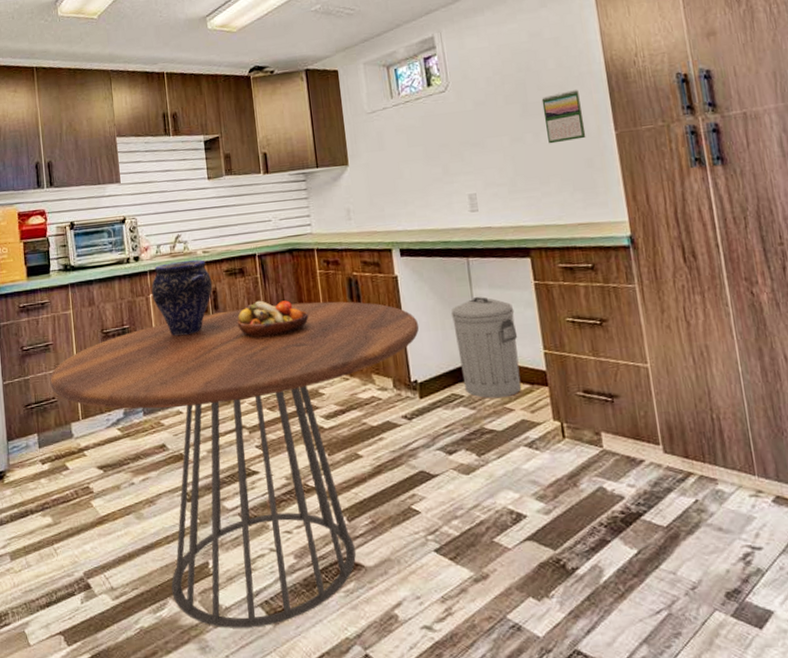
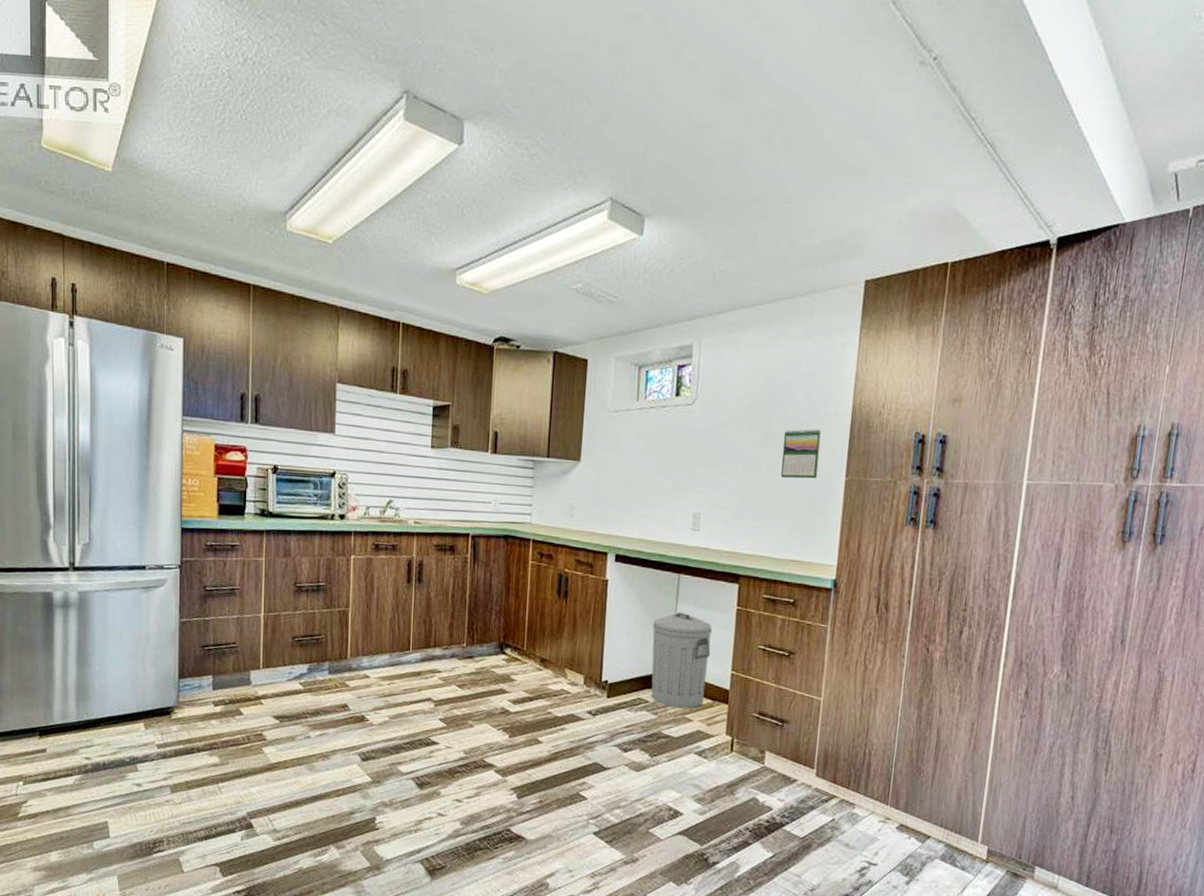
dining table: present [50,301,419,628] -> none [232,585,620,880]
vase: present [151,259,213,337] -> none [354,527,420,603]
fruit bowl: present [237,300,309,338] -> none [439,580,513,618]

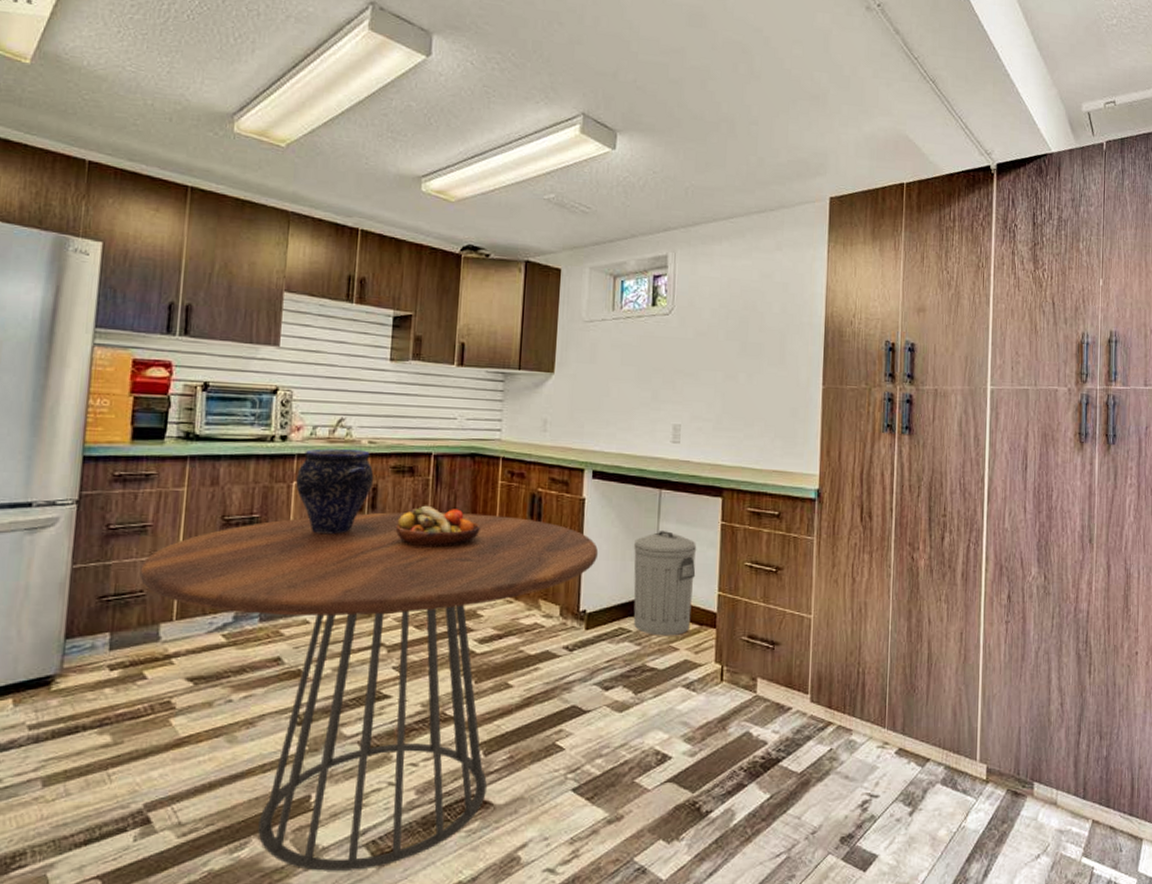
dining table: none [232,585,620,880] -> present [139,512,599,871]
vase: none [354,527,420,603] -> present [296,448,374,535]
fruit bowl: none [439,580,513,618] -> present [395,505,481,548]
calendar: present [781,428,821,479] -> none [760,337,797,388]

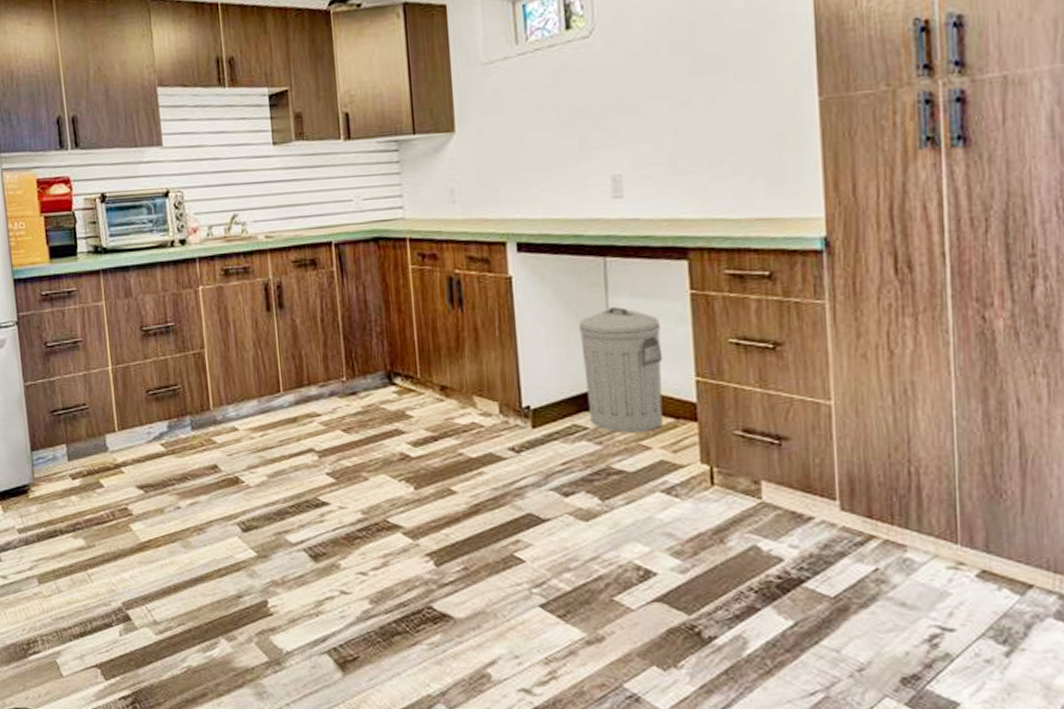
dining table: present [139,512,599,871] -> none [79,304,537,676]
vase: present [296,448,374,535] -> none [201,245,277,339]
fruit bowl: present [395,505,481,548] -> none [306,299,396,345]

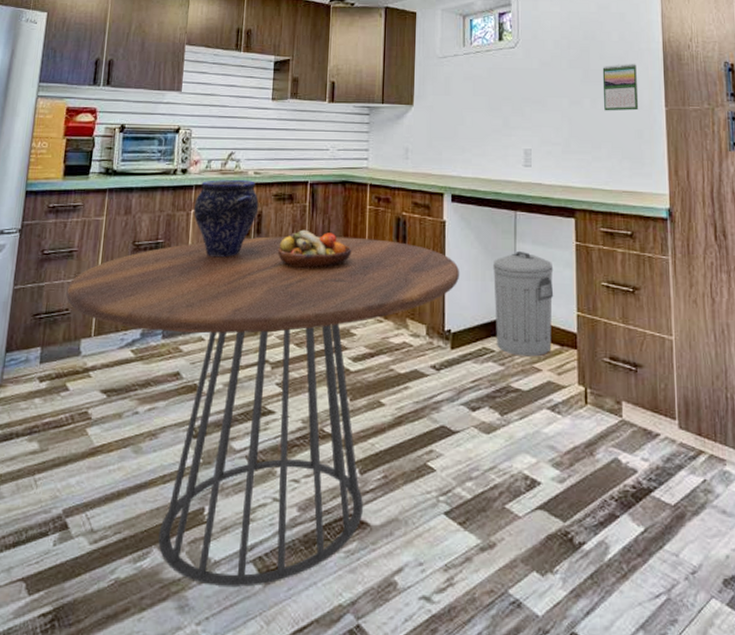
dining table: none [79,304,537,676] -> present [66,236,460,587]
vase: none [201,245,277,339] -> present [194,179,259,258]
fruit bowl: none [306,299,396,345] -> present [277,229,352,269]
calendar: none [720,38,778,112] -> present [602,64,639,111]

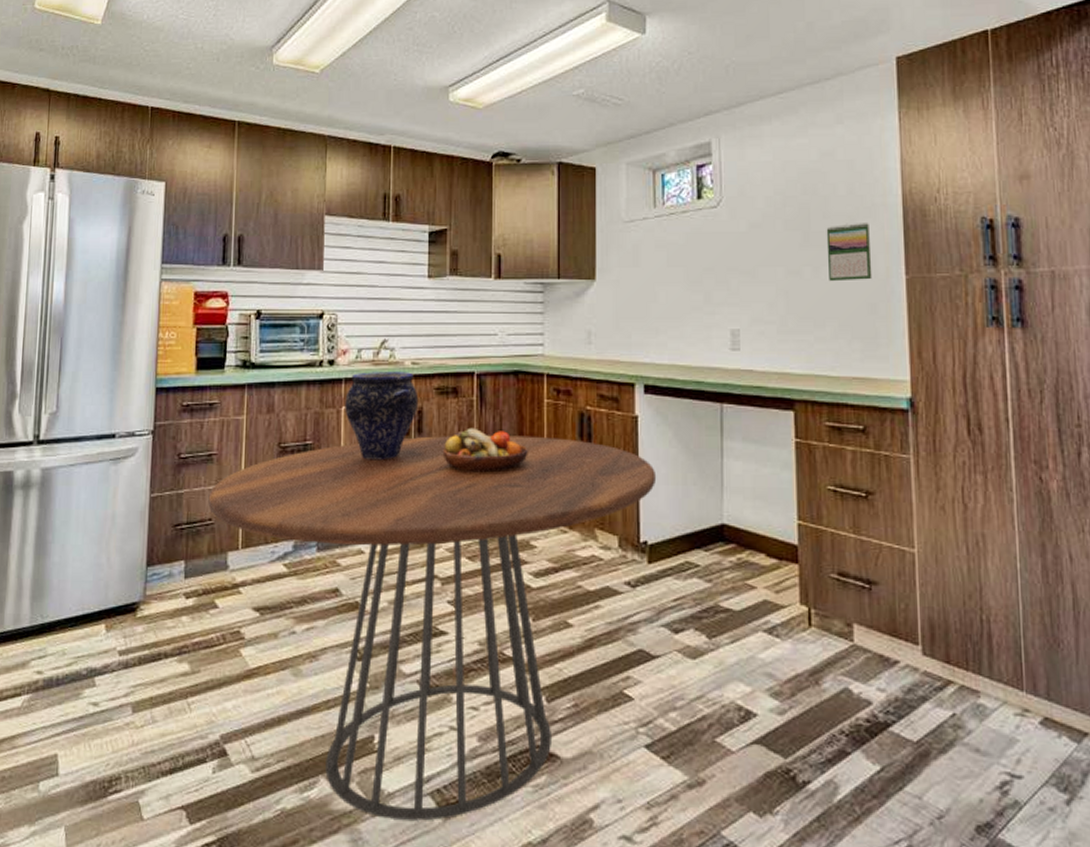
trash can: present [492,252,554,357] -> none [695,451,770,572]

